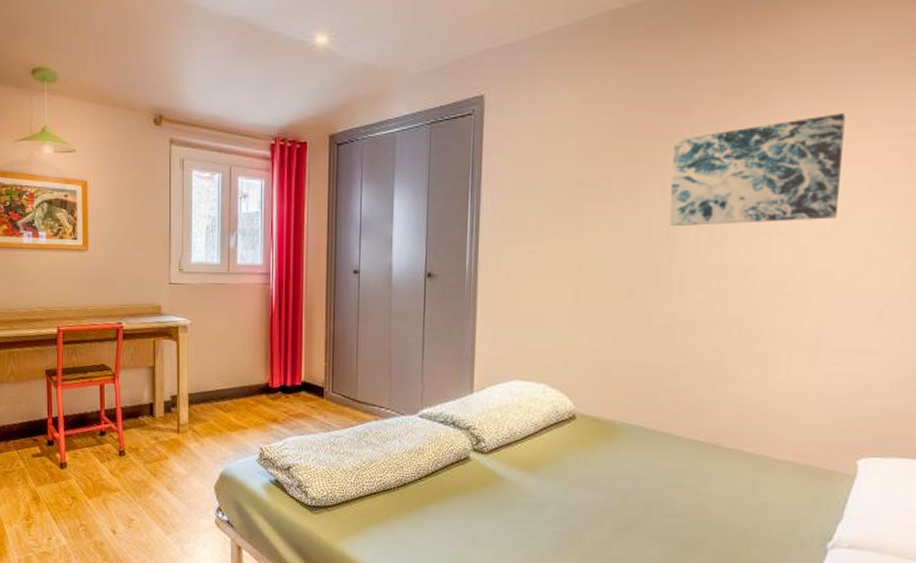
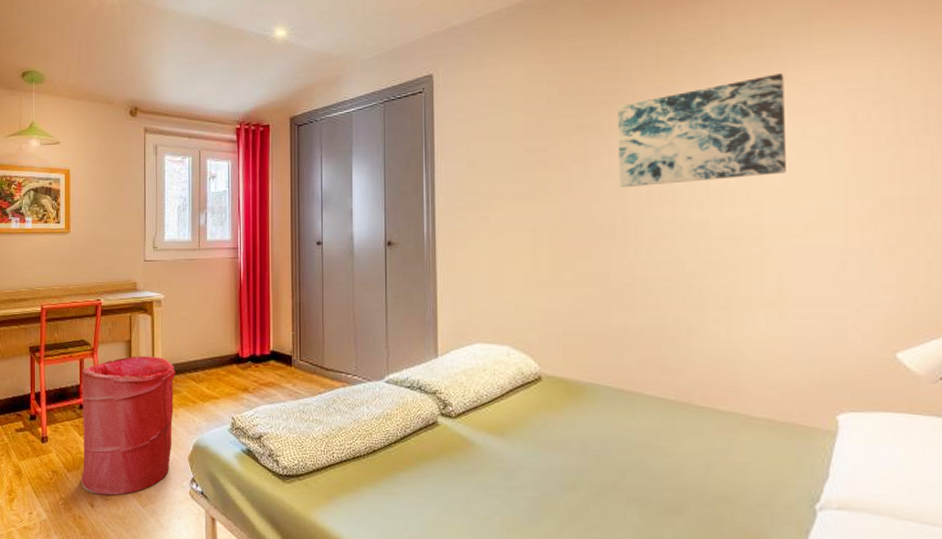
laundry hamper: none [102,382,202,523] -> present [81,356,176,496]

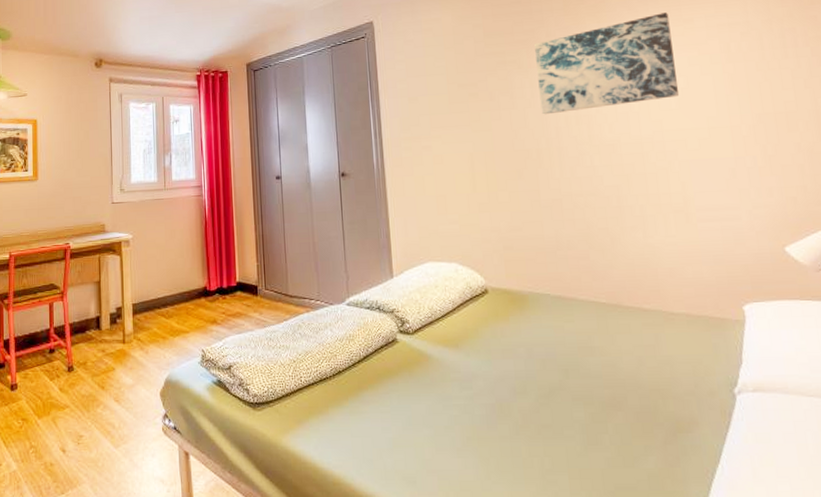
laundry hamper: present [81,356,176,496] -> none [51,295,145,439]

